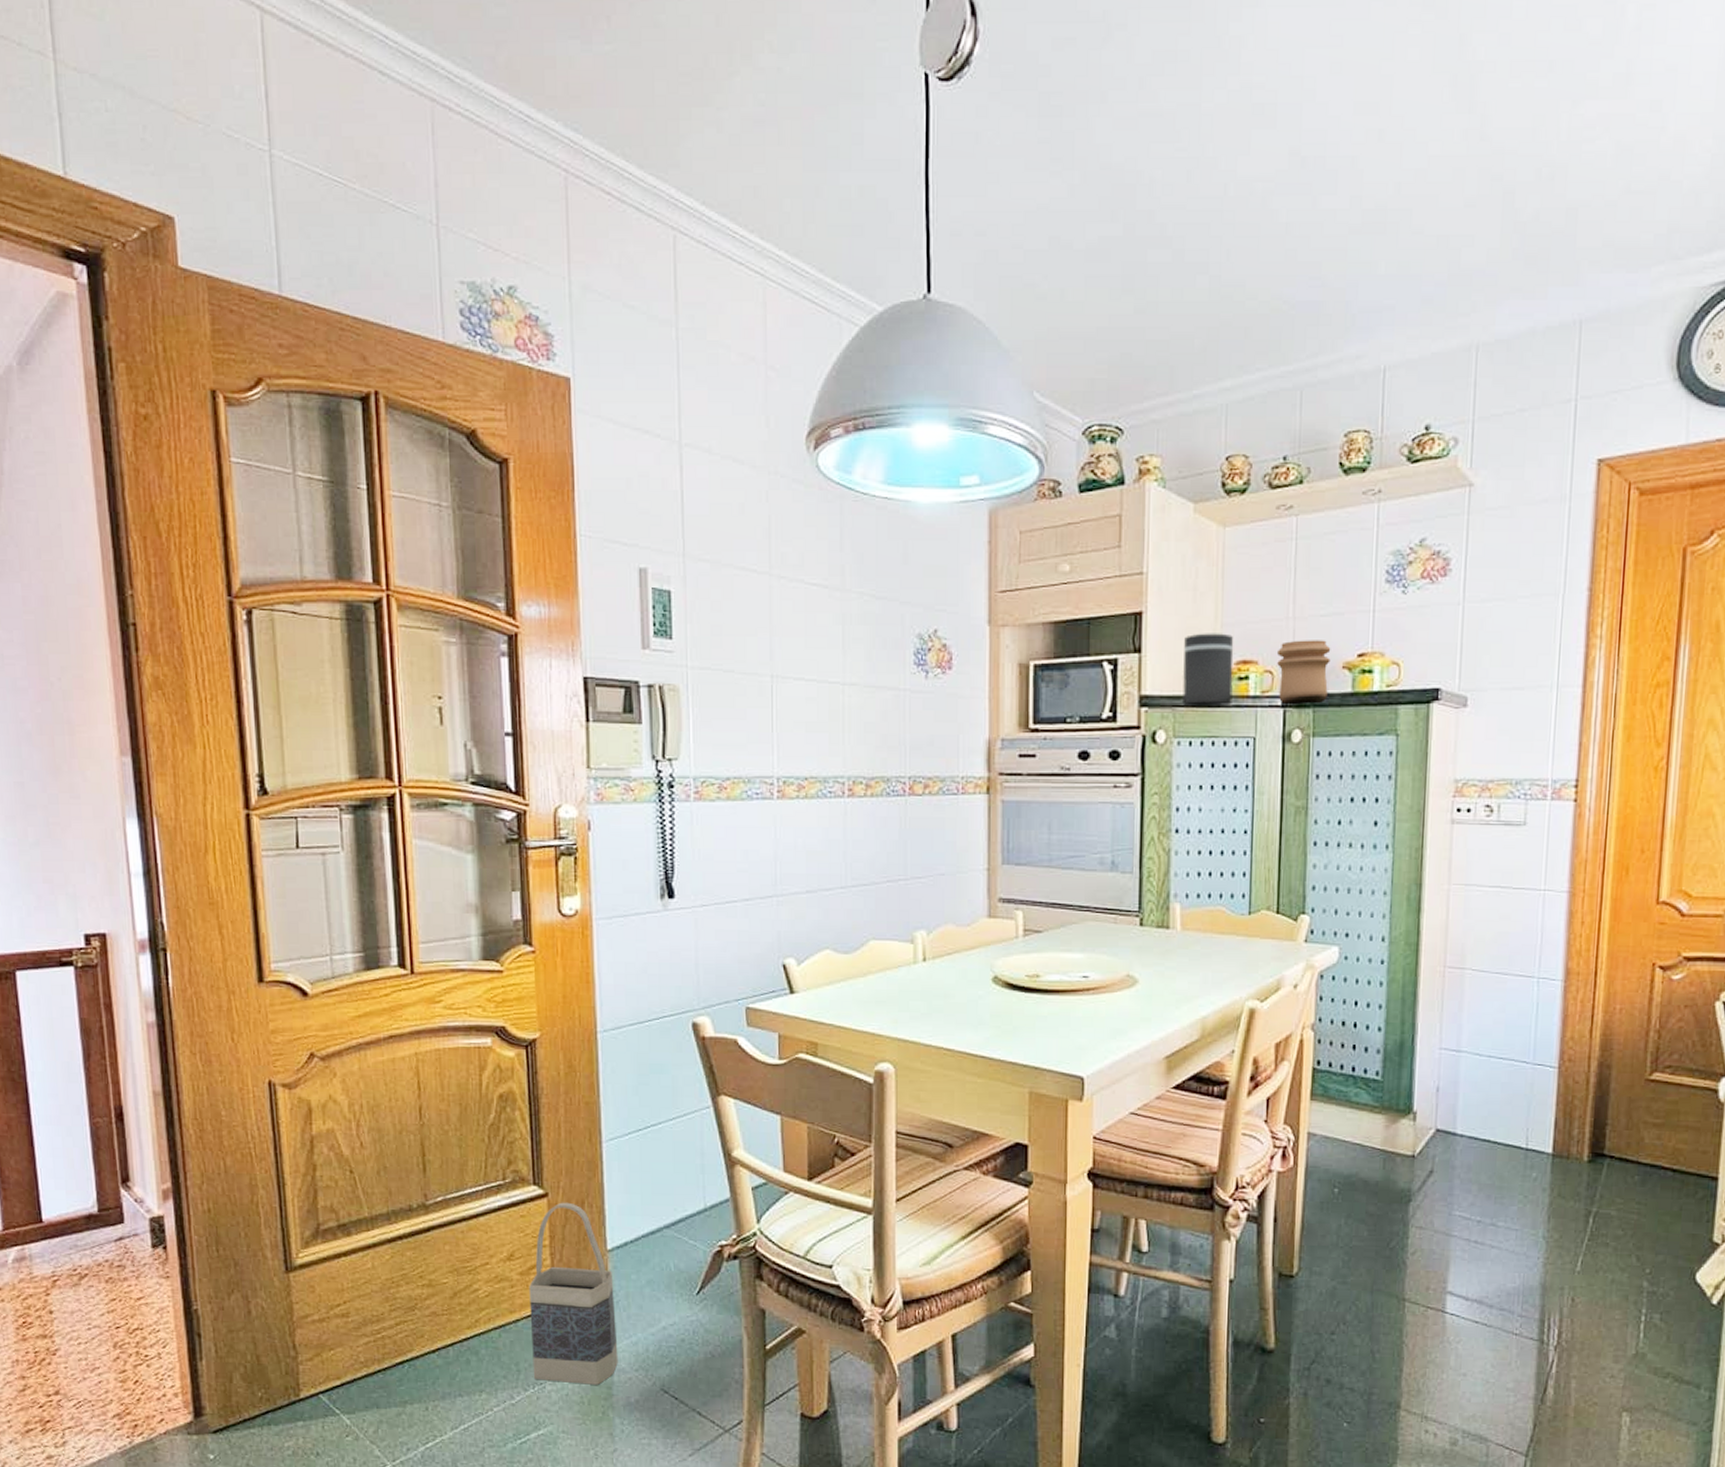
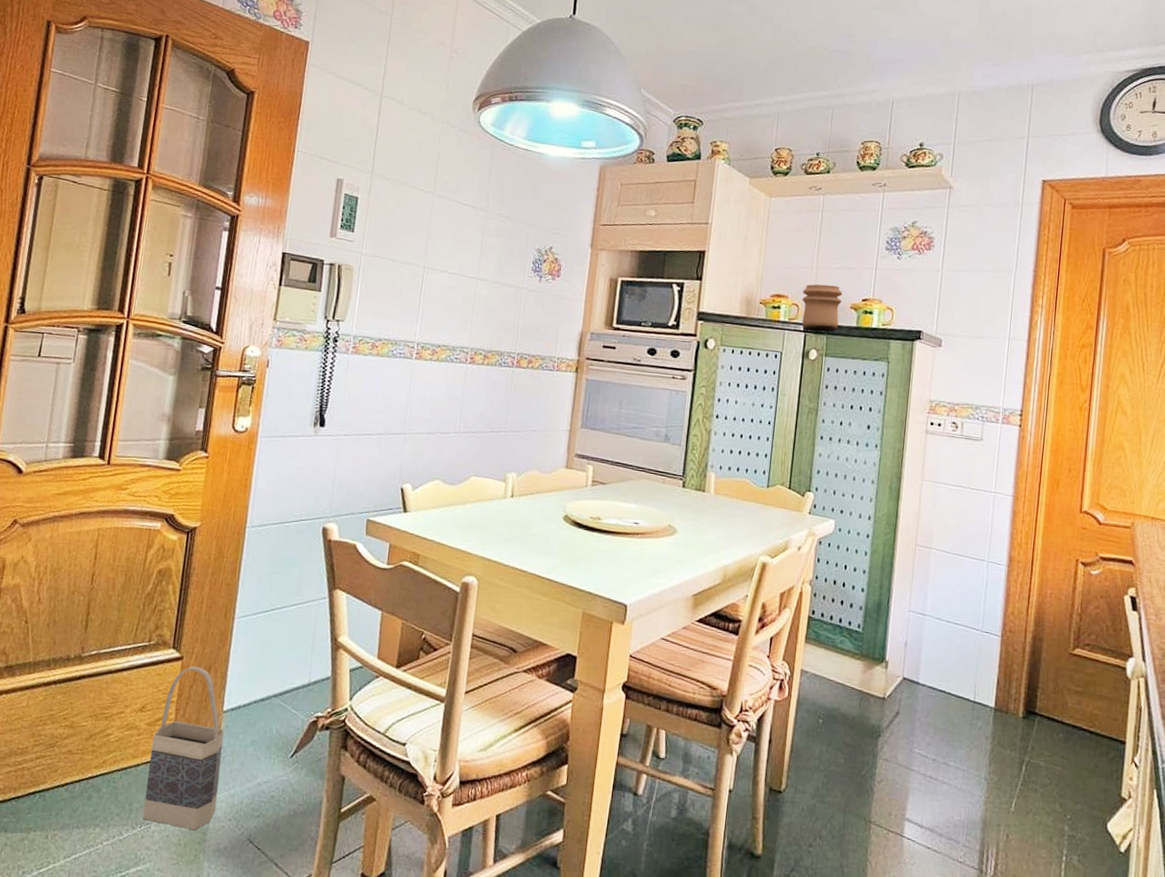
cylinder: present [1183,633,1234,707] -> none [729,271,771,327]

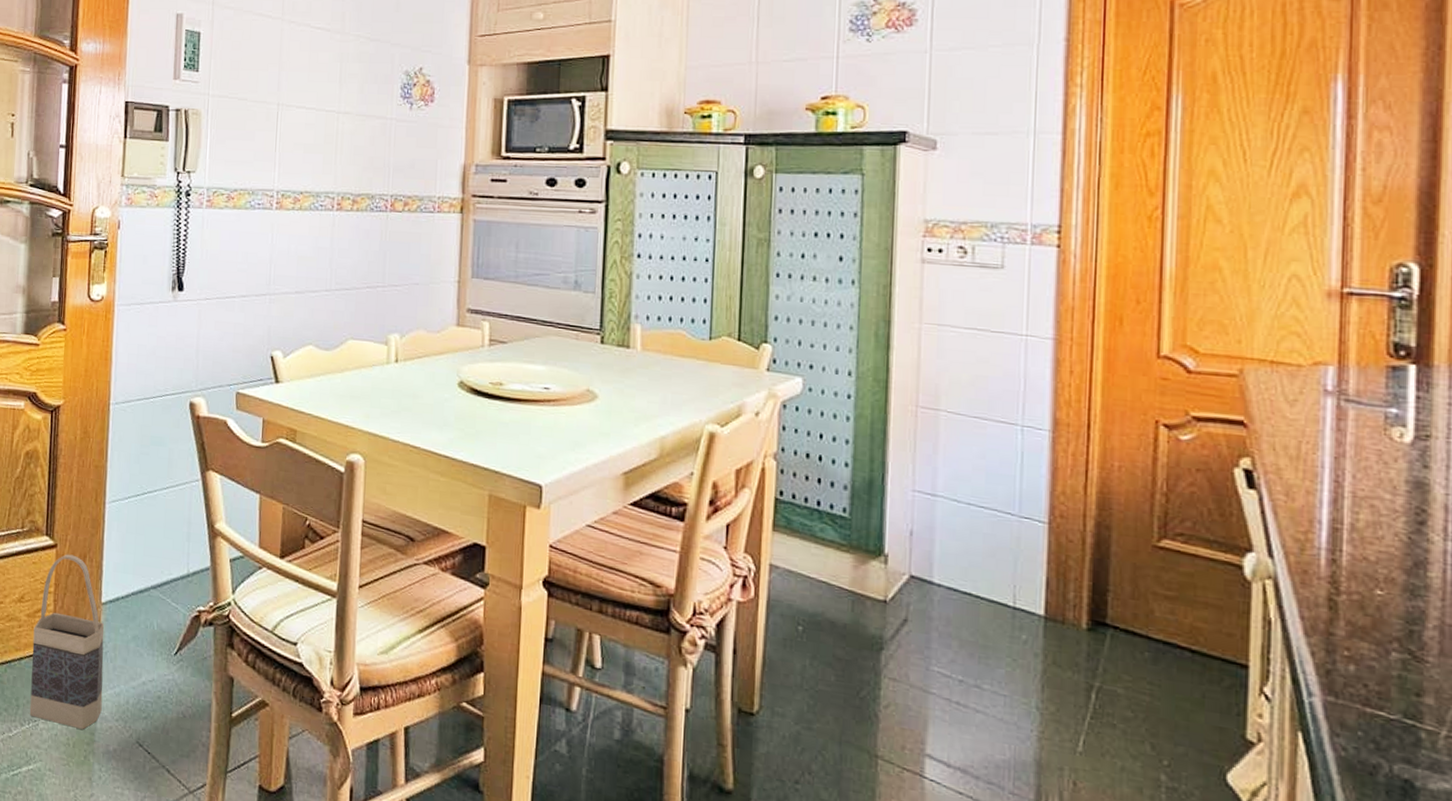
jar: present [802,284,843,333] -> none [739,83,794,143]

